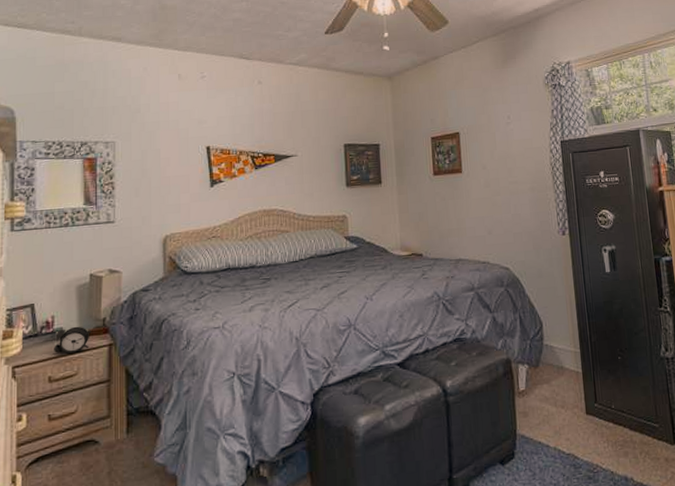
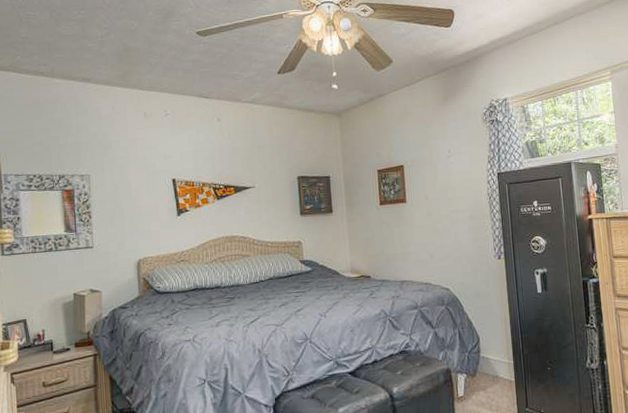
alarm clock: present [53,326,92,354] -> none [45,339,78,362]

